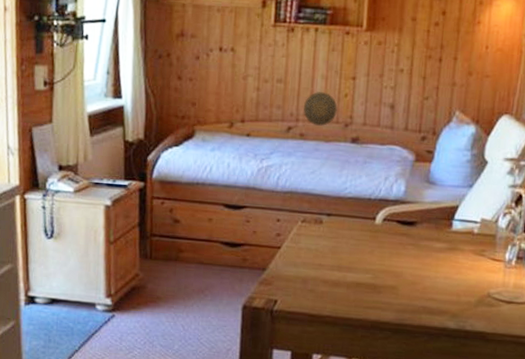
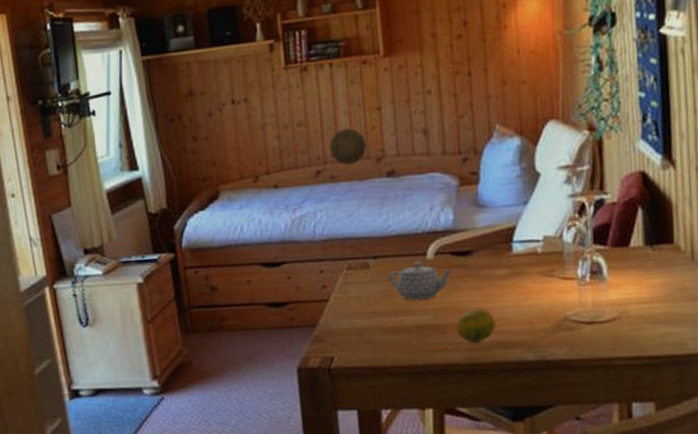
teapot: none [337,224,397,260] -> present [387,261,453,300]
fruit: none [391,275,428,306] -> present [456,308,497,343]

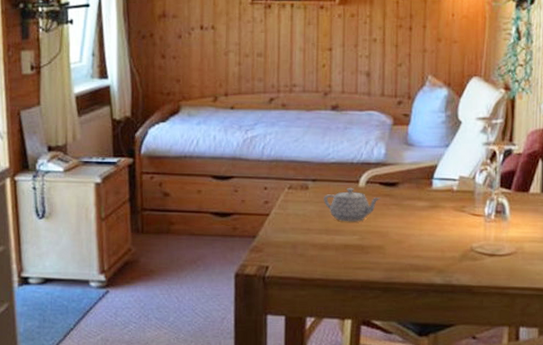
decorative plate: present [329,128,367,165] -> none [283,64,316,96]
fruit: present [456,308,497,343] -> none [378,234,413,264]

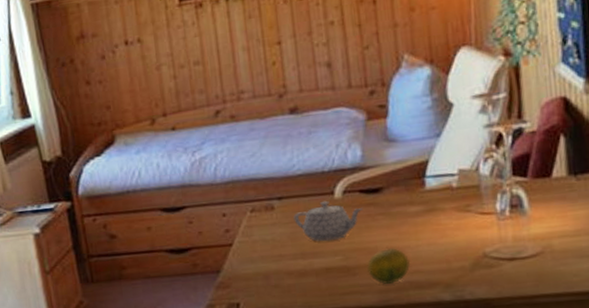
fruit: none [378,234,413,264] -> present [367,248,411,284]

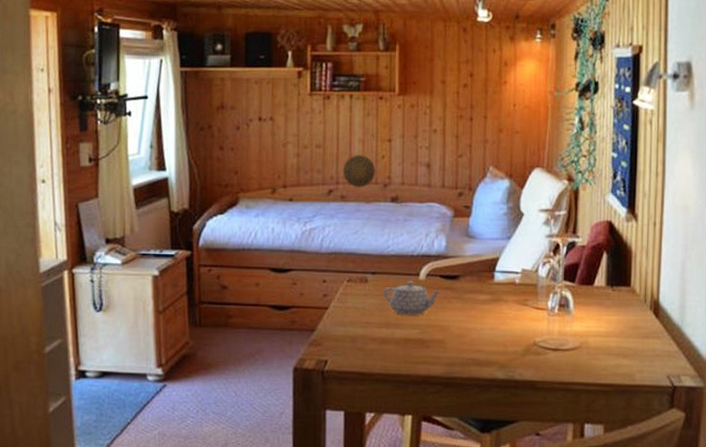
decorative plate: none [228,65,268,104] -> present [342,155,376,187]
fruit: present [367,248,411,284] -> none [439,328,475,358]

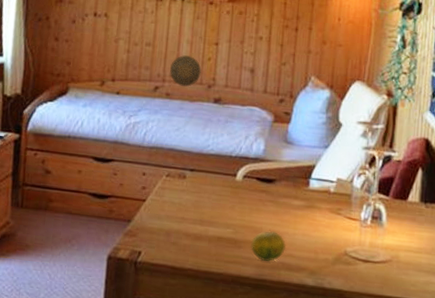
teapot: present [383,280,441,316] -> none [200,180,257,215]
fruit: none [439,328,475,358] -> present [251,231,287,261]

